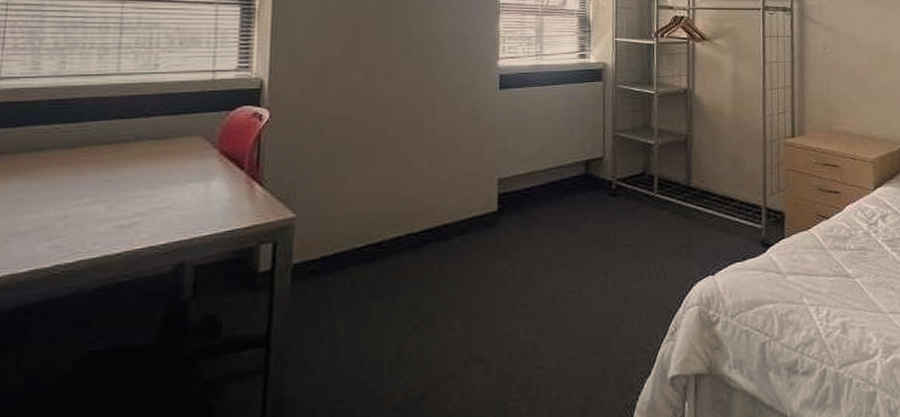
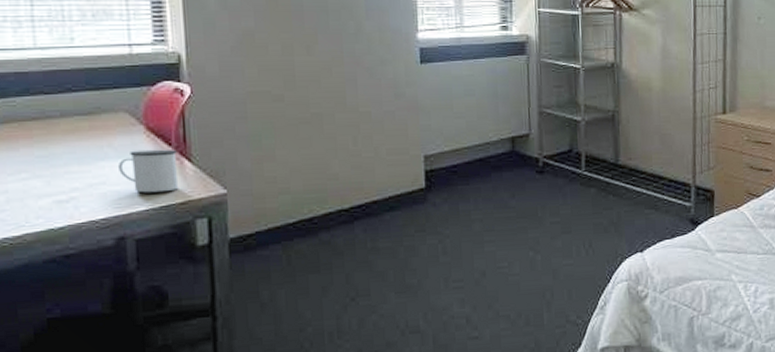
mug: none [185,173,248,218] -> present [117,149,179,193]

